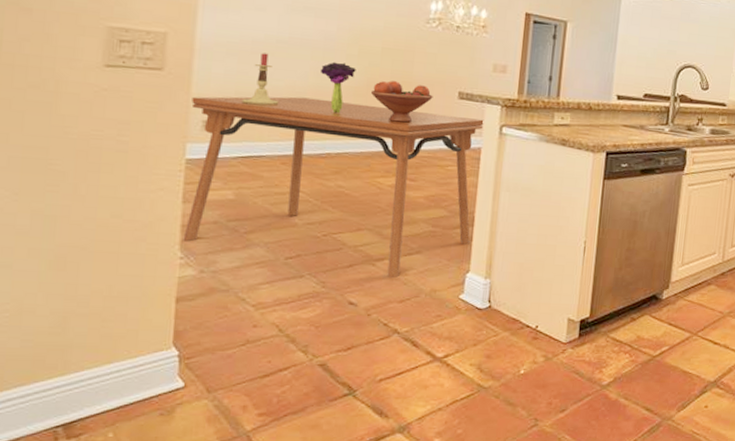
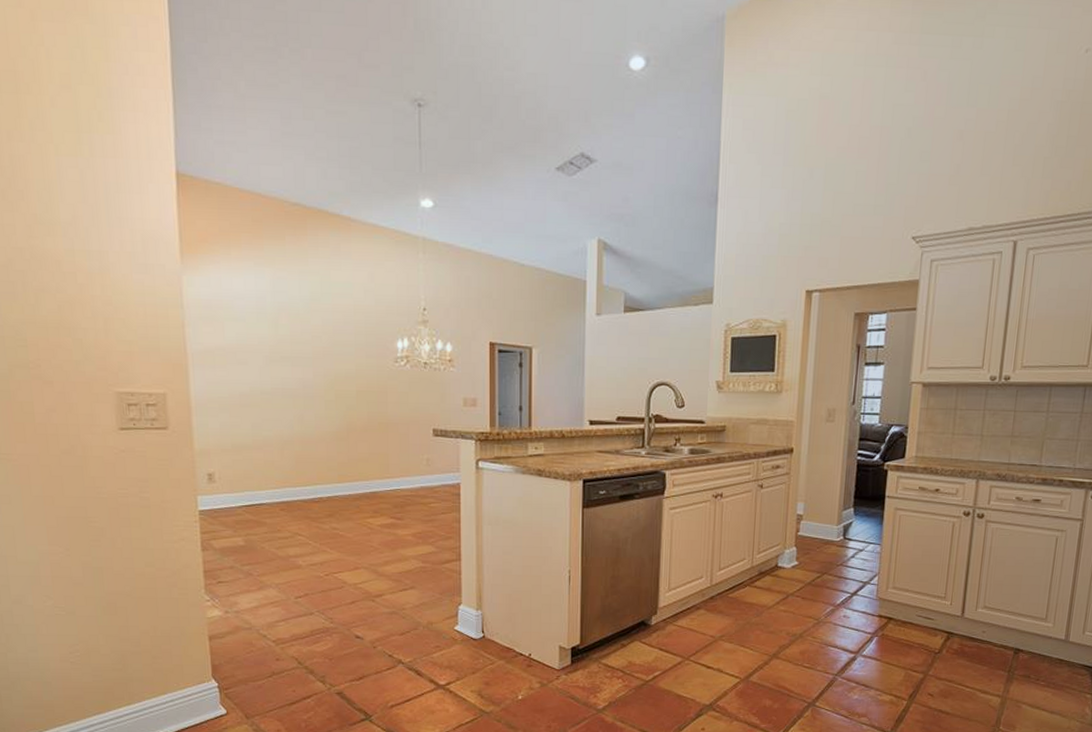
dining table: present [183,96,484,278] -> none [196,445,460,612]
candlestick: present [241,53,278,106] -> none [238,405,270,456]
bouquet: present [320,62,356,114] -> none [303,408,336,459]
fruit bowl: present [371,81,433,123] -> none [352,423,409,463]

